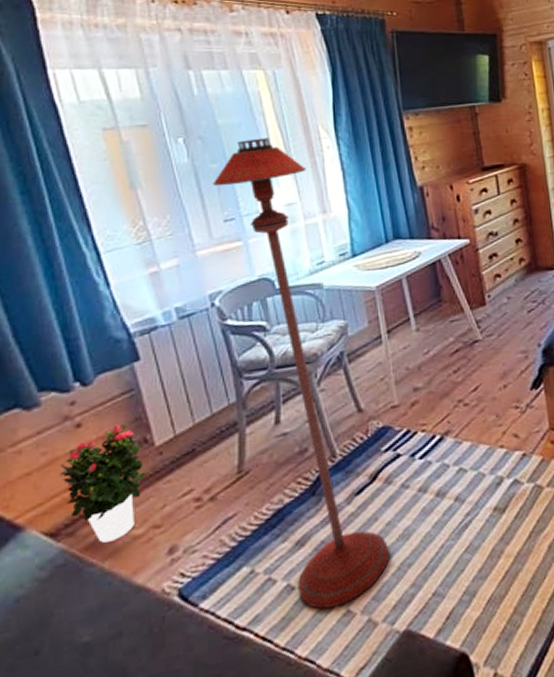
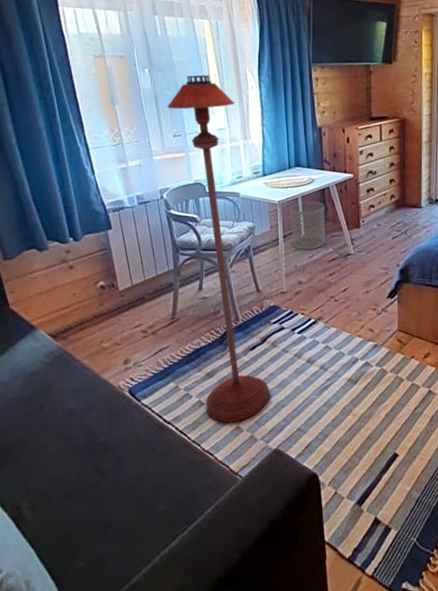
potted flower: present [60,421,146,543] -> none [59,270,112,348]
waste bin: none [390,279,443,346] -> present [288,201,326,250]

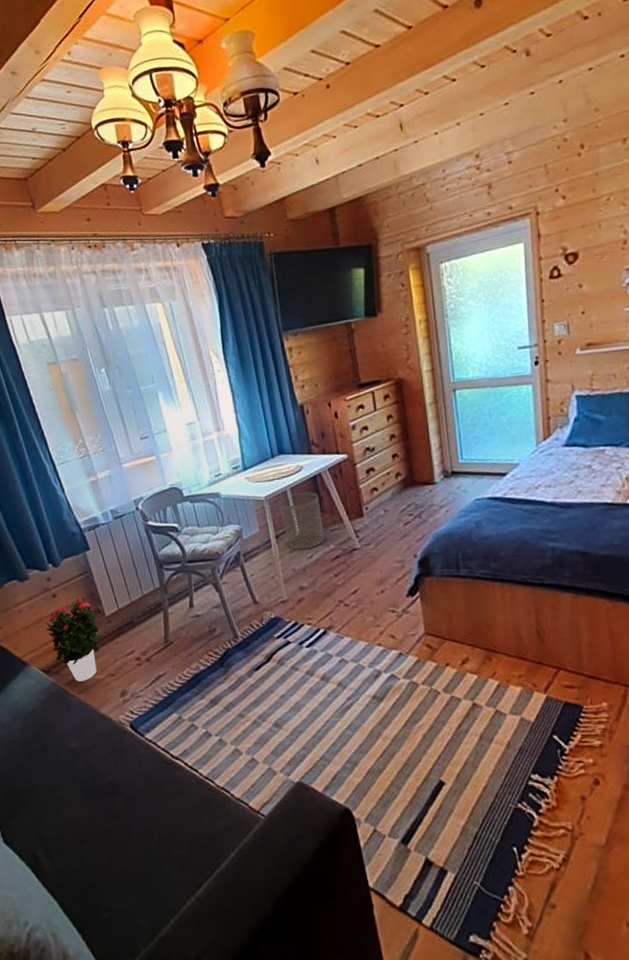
potted flower: none [59,270,112,348] -> present [45,595,101,681]
floor lamp: present [167,74,270,422] -> none [129,364,284,754]

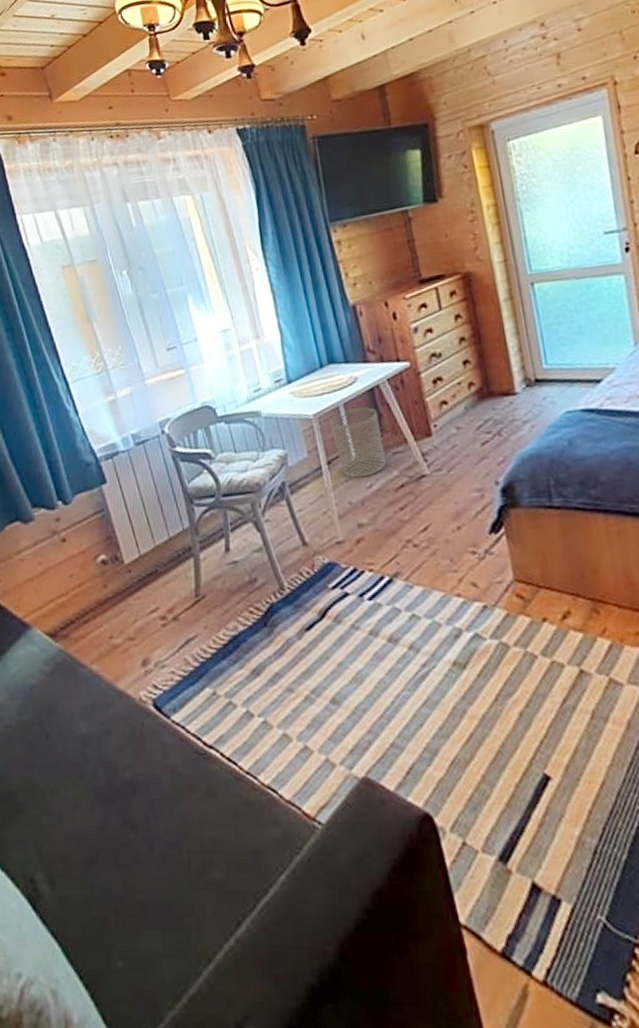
potted flower: present [45,595,101,681] -> none [52,539,119,648]

